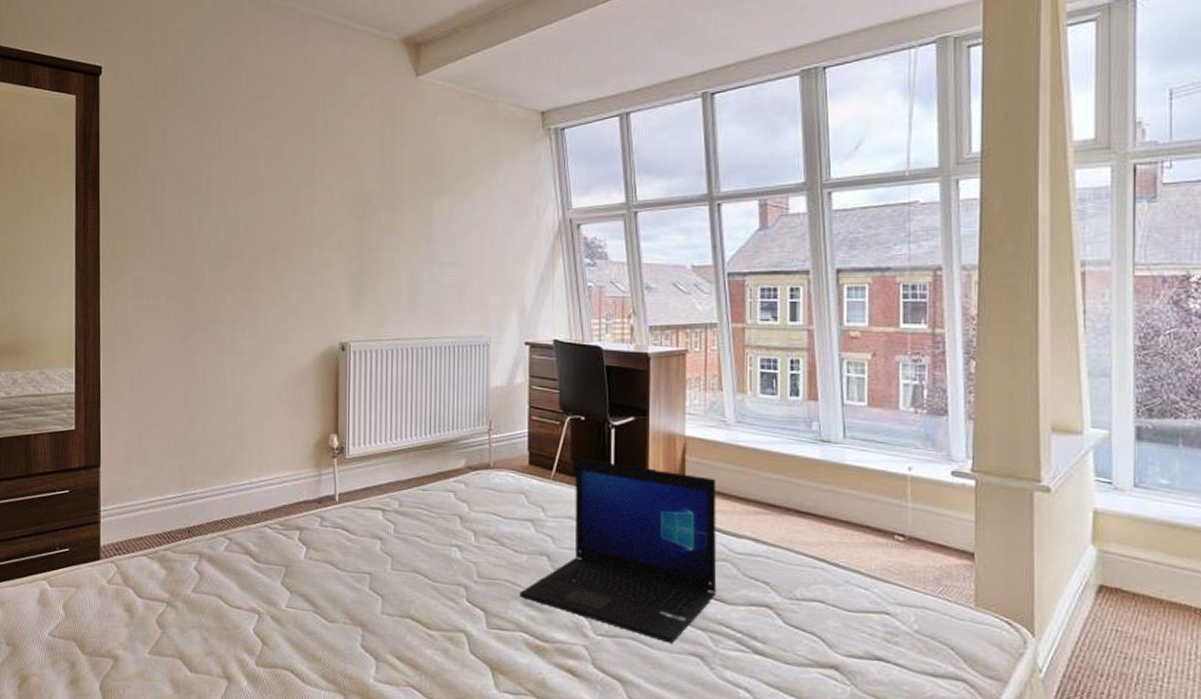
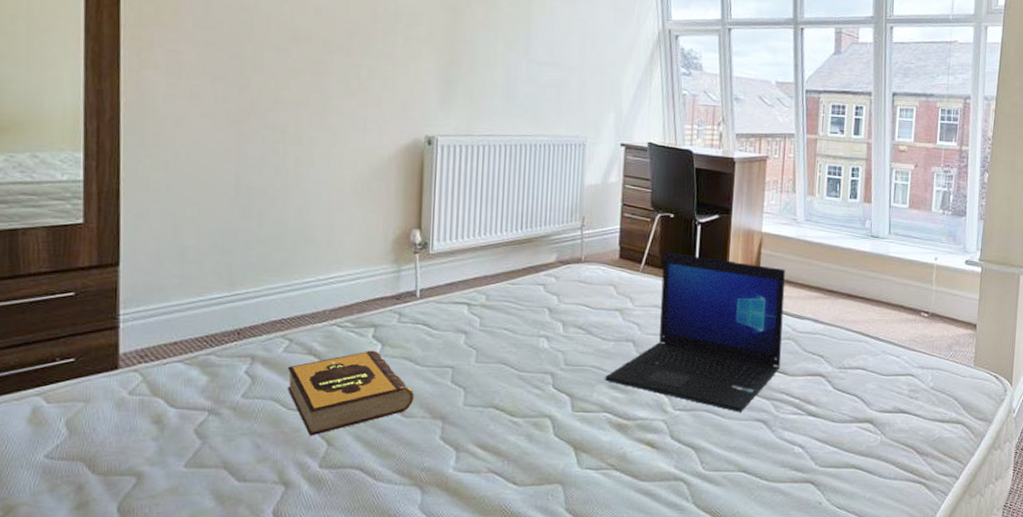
hardback book: none [228,553,336,634] -> present [287,350,415,436]

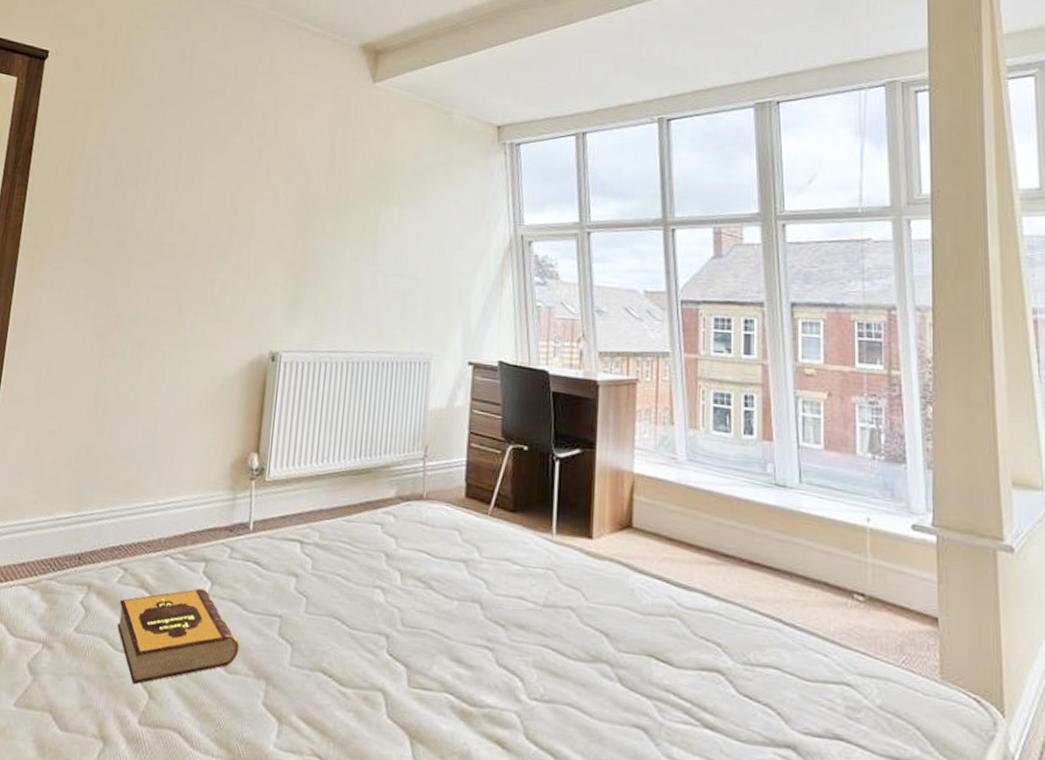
laptop: present [605,252,786,412] -> none [447,492,666,712]

